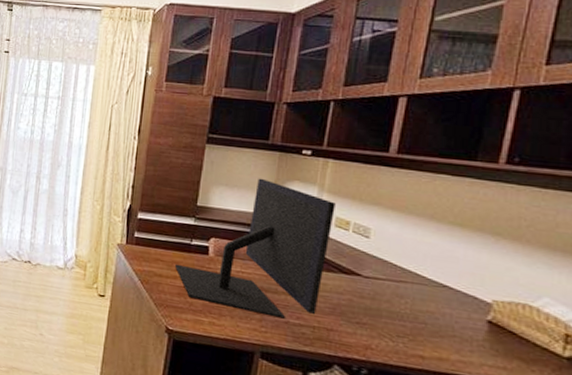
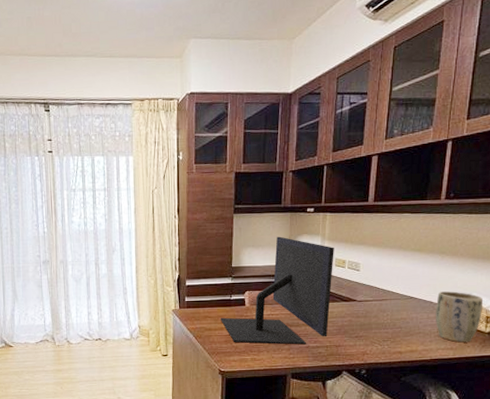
plant pot: none [481,286,562,365] -> present [436,291,484,343]

